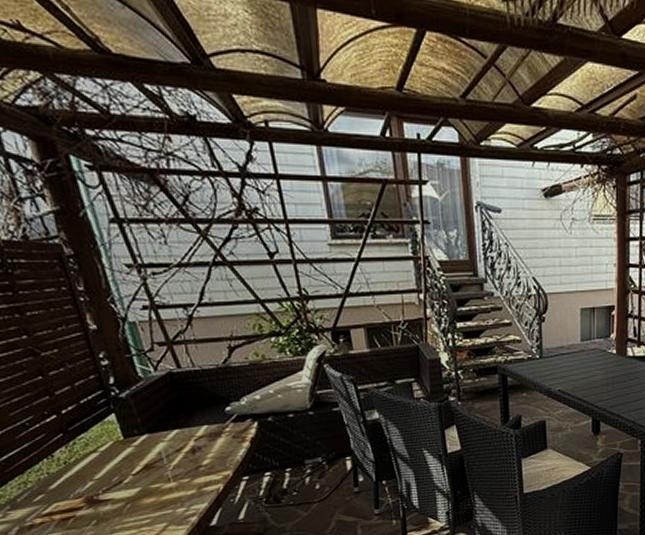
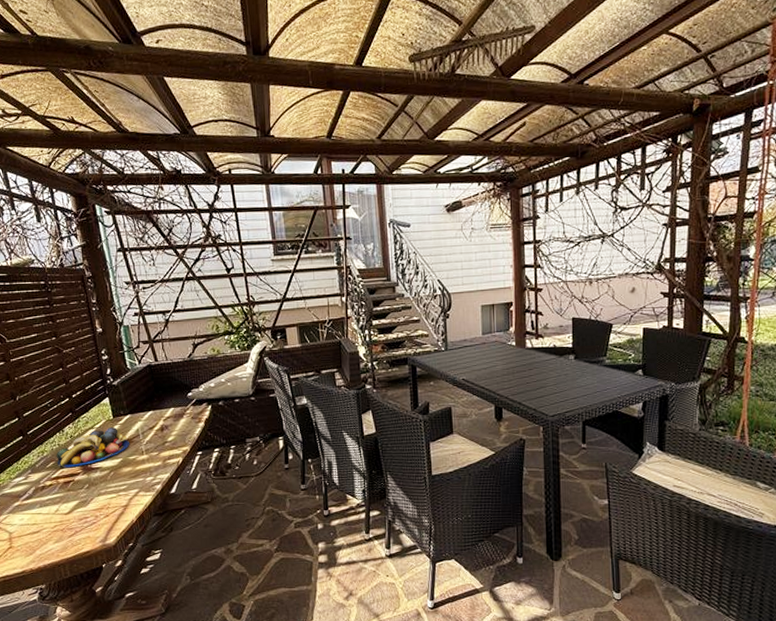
fruit bowl: none [45,449,150,502] -> present [56,426,129,468]

